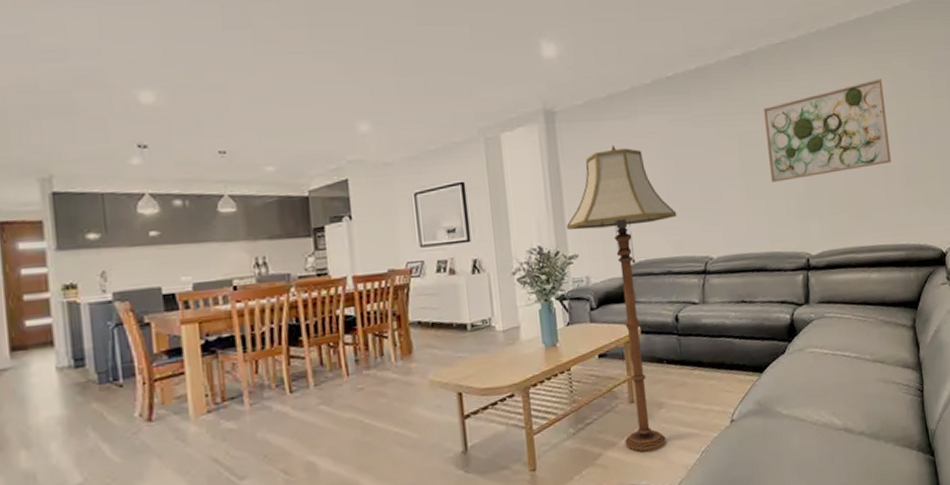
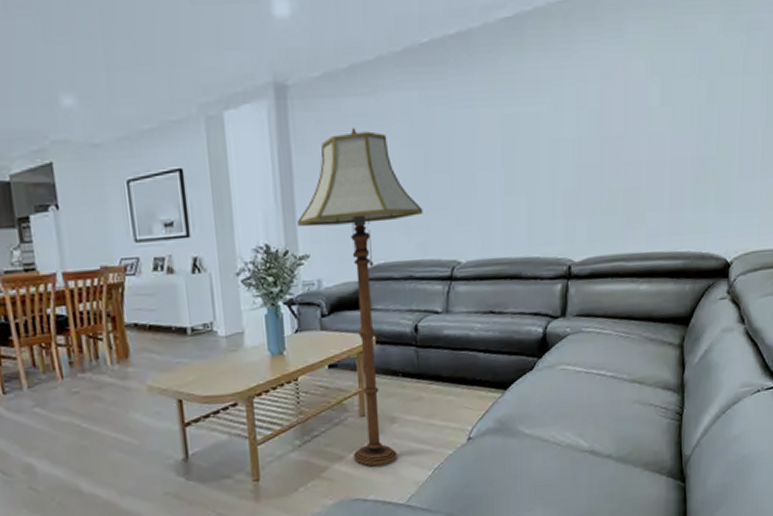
wall art: present [763,78,891,182] -> none [533,49,683,176]

